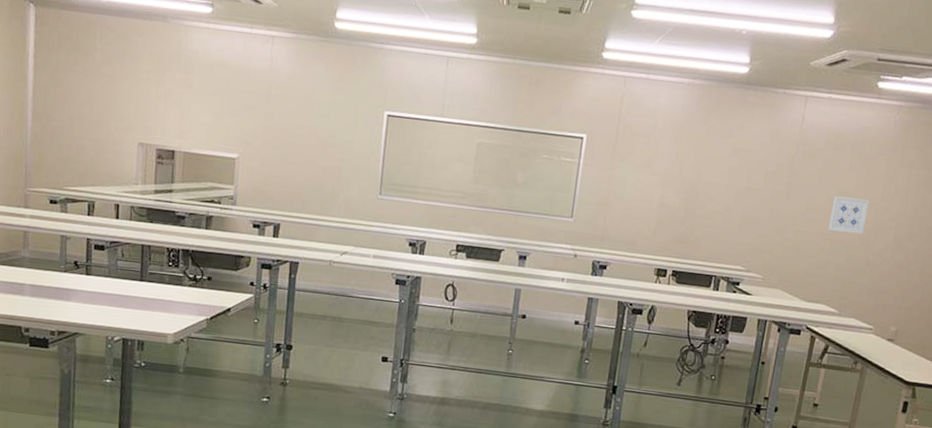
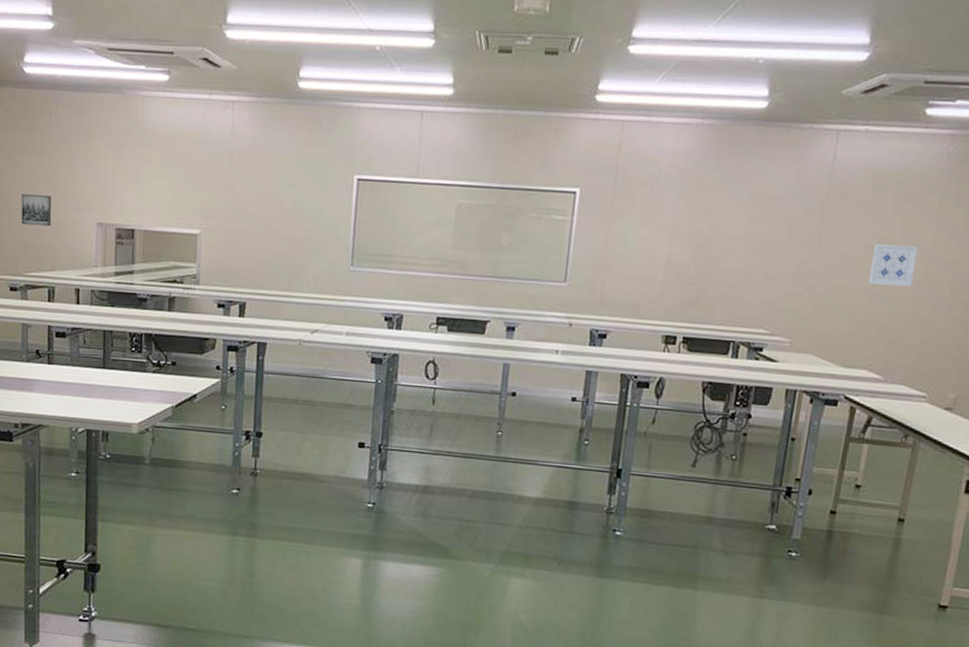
wall art: none [63,111,94,144] -> present [21,194,52,227]

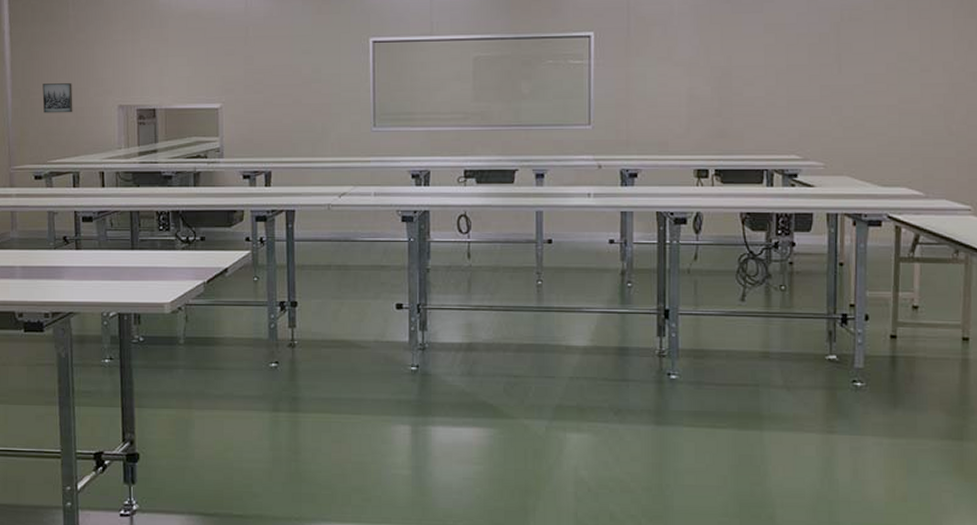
wall art: present [868,244,918,286] -> none [894,60,940,101]

